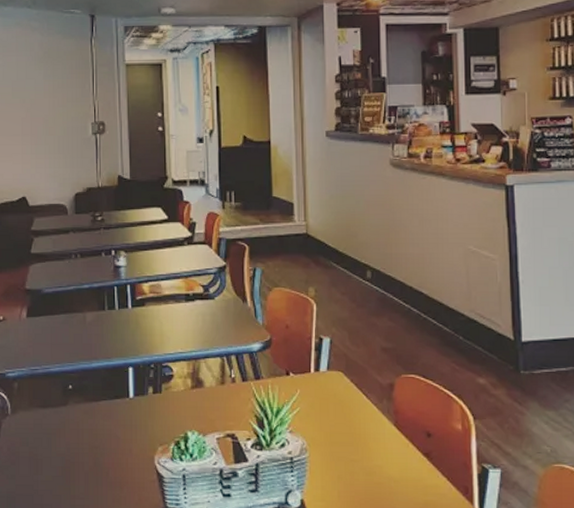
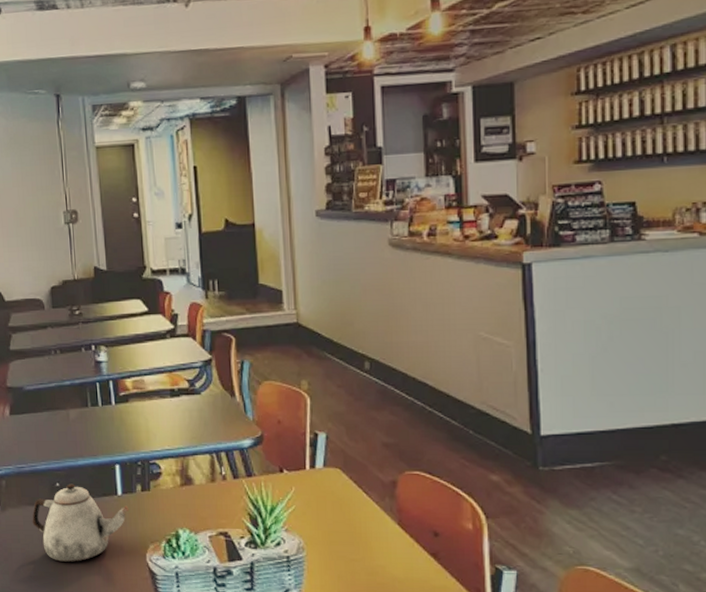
teapot: none [42,386,140,465] -> present [32,483,130,562]

